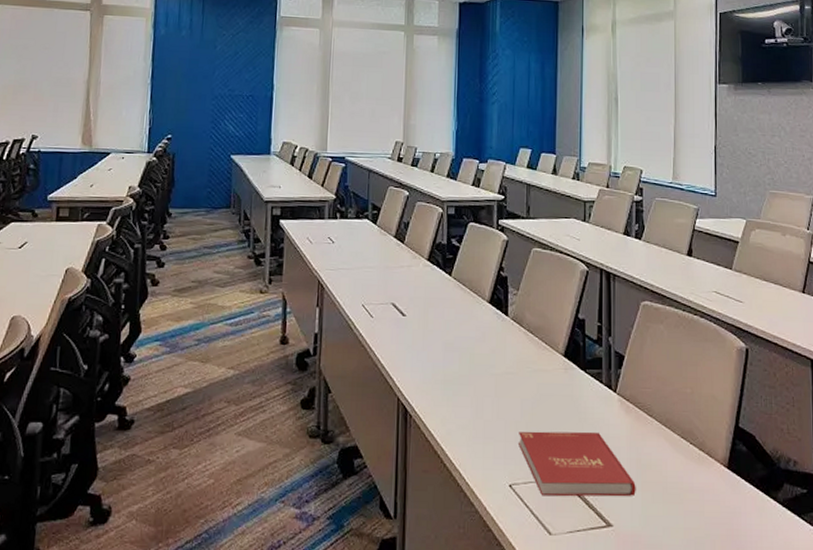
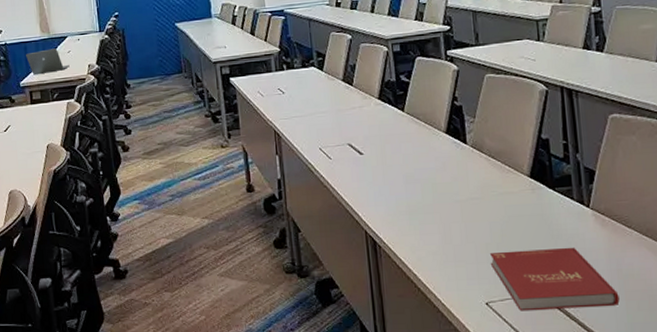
laptop: none [60,163,108,190] -> present [26,48,70,76]

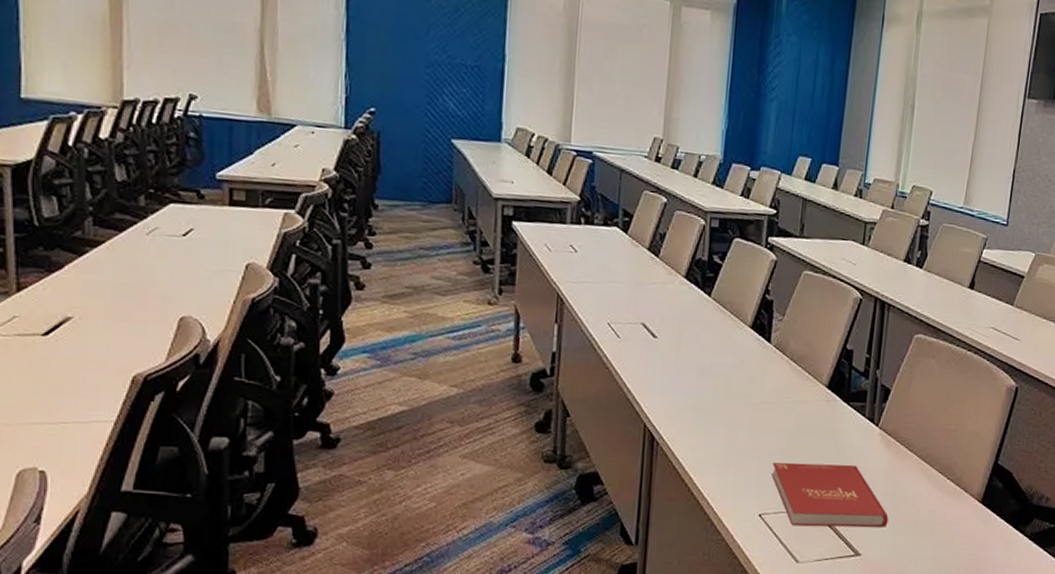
laptop: present [26,48,70,76] -> none [230,135,295,169]

